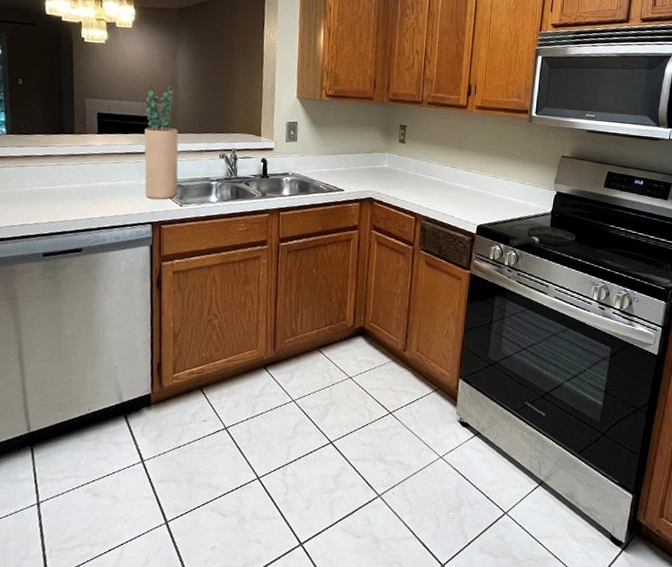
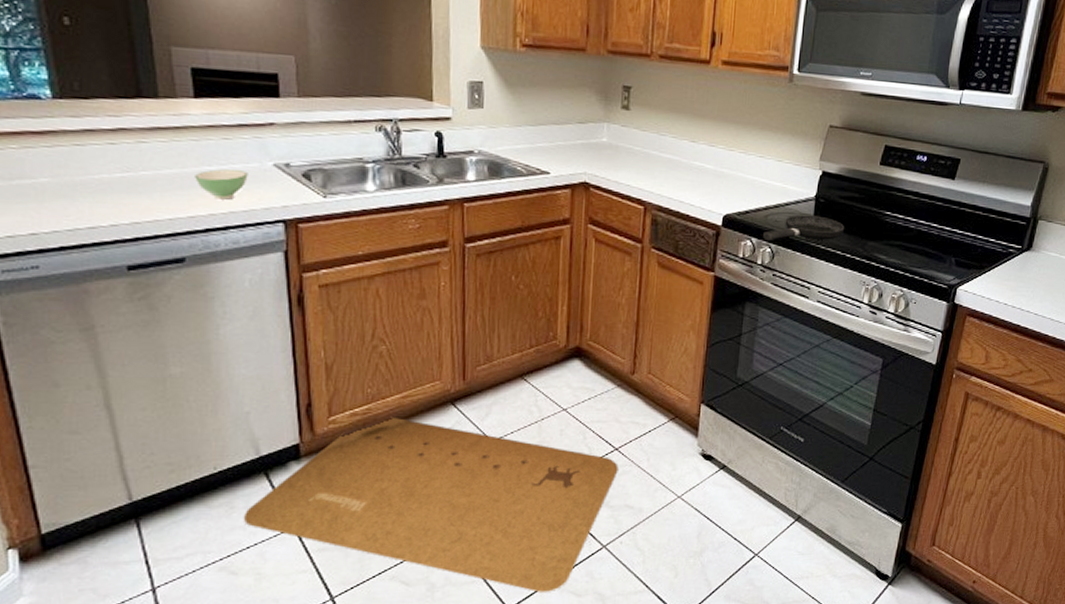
bowl: none [93,184,130,207] -> present [195,169,248,200]
doormat: none [106,376,392,532] -> present [243,417,618,592]
vase: present [144,80,179,199] -> none [262,21,319,189]

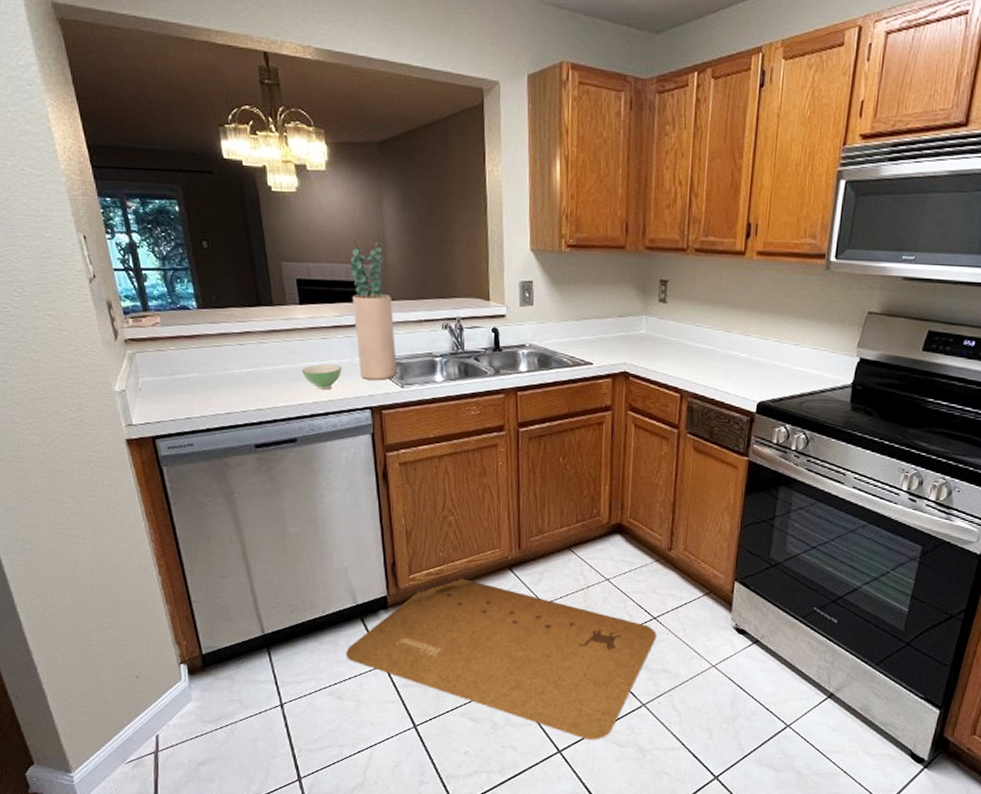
vase: none [262,21,319,189] -> present [350,234,397,380]
frying pan: present [762,214,845,242] -> none [796,401,884,428]

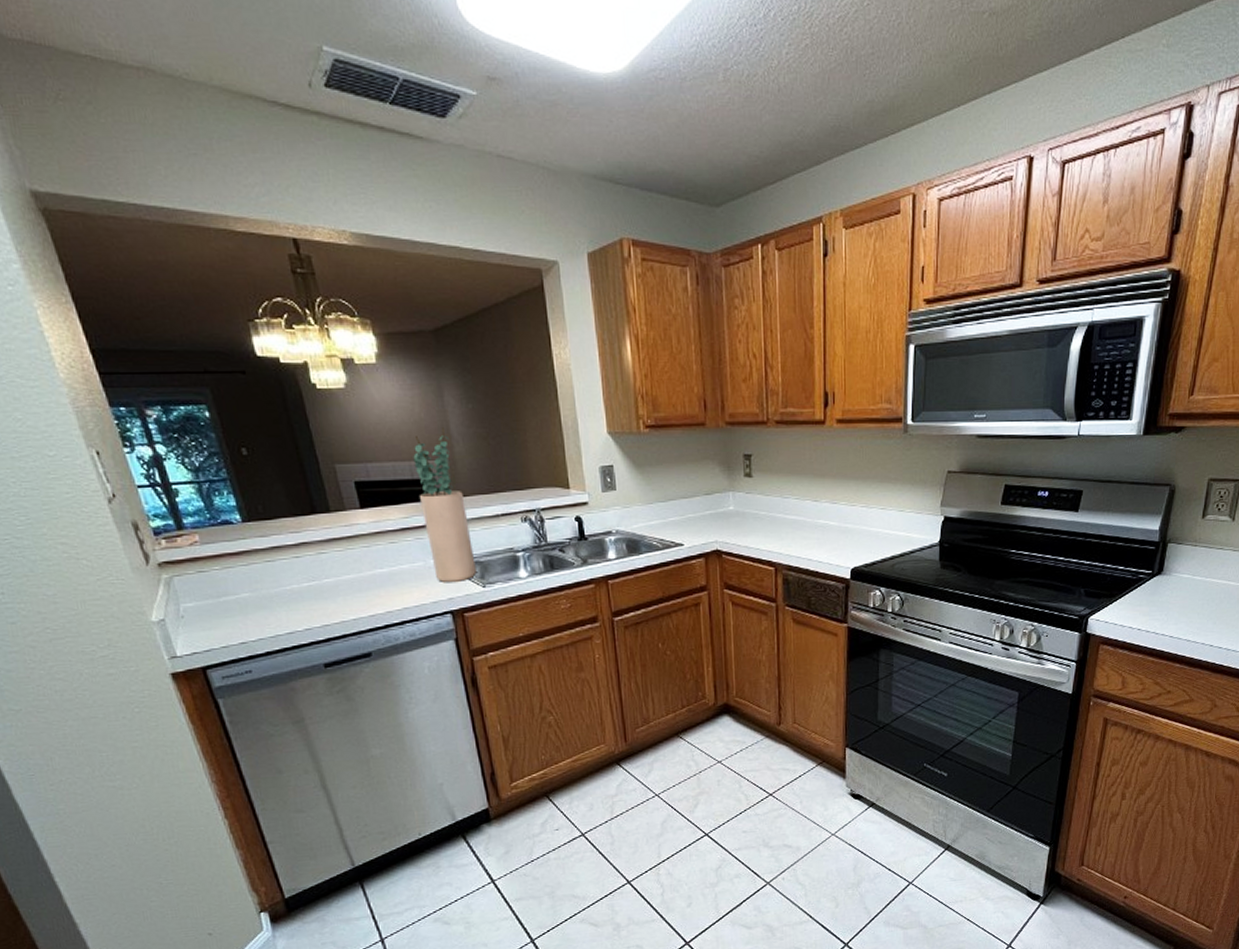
bowl: present [302,364,342,390] -> none [370,570,416,598]
doormat: present [345,577,657,740] -> none [448,779,774,927]

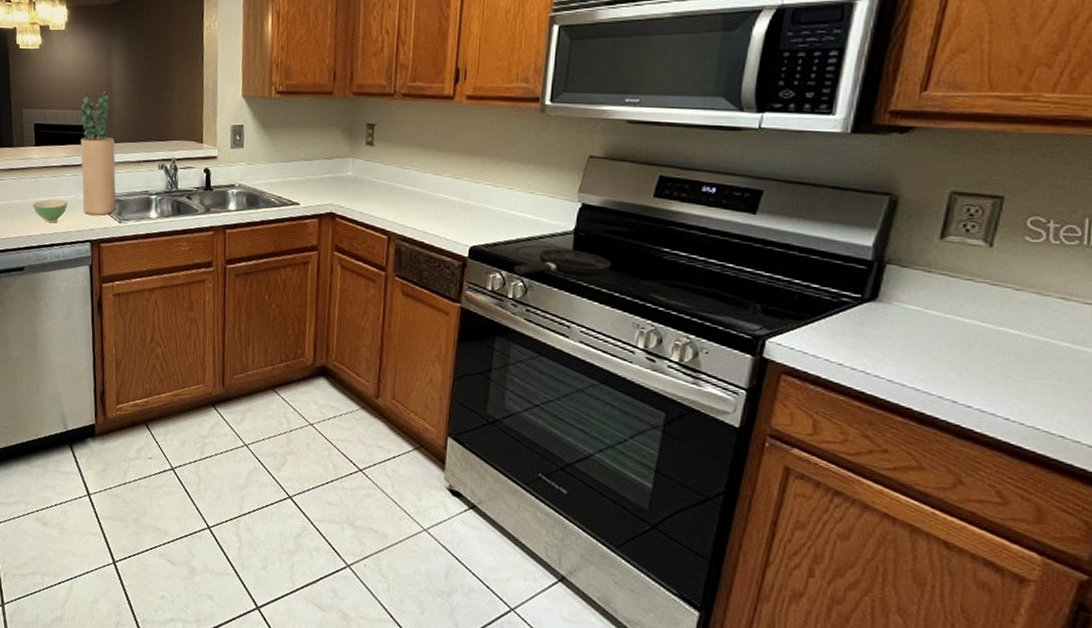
bowl: none [370,570,416,598] -> present [33,200,68,223]
frying pan: none [890,560,971,590] -> present [513,248,612,277]

